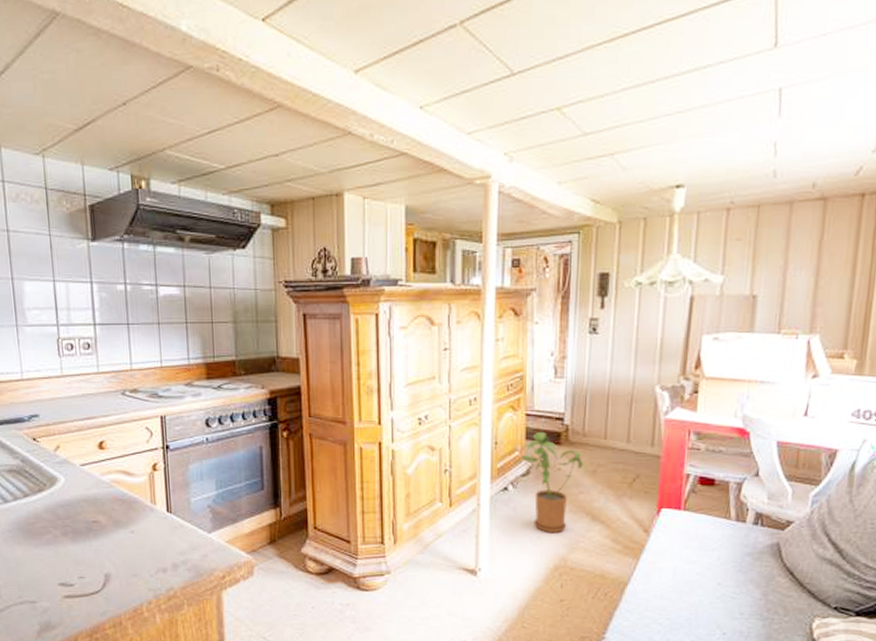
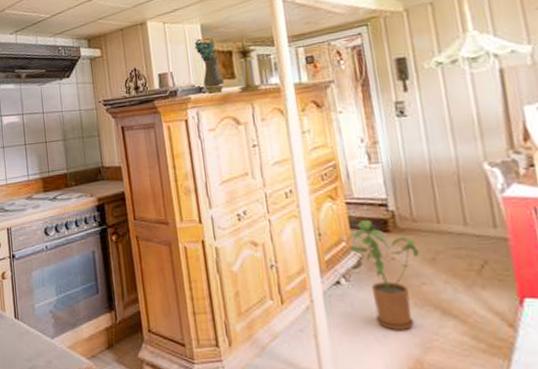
vase: none [395,222,423,289] -> present [194,38,224,95]
candlestick: none [436,228,462,292] -> present [233,37,262,94]

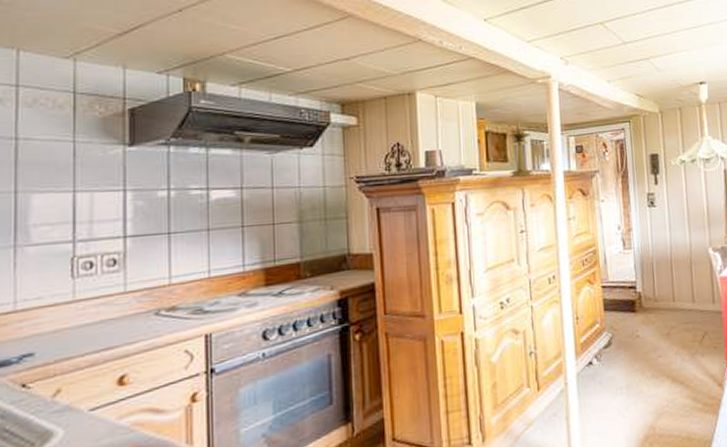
vase: present [194,38,224,95] -> none [467,117,496,178]
house plant: present [345,220,420,331] -> none [599,302,659,402]

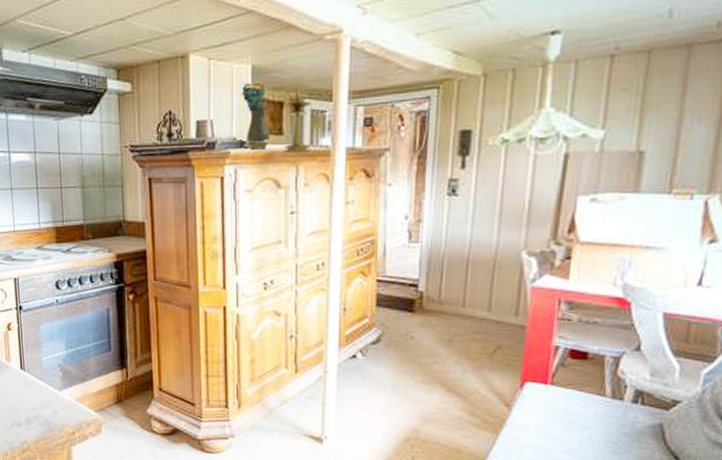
vase: none [467,117,496,178] -> present [241,83,269,151]

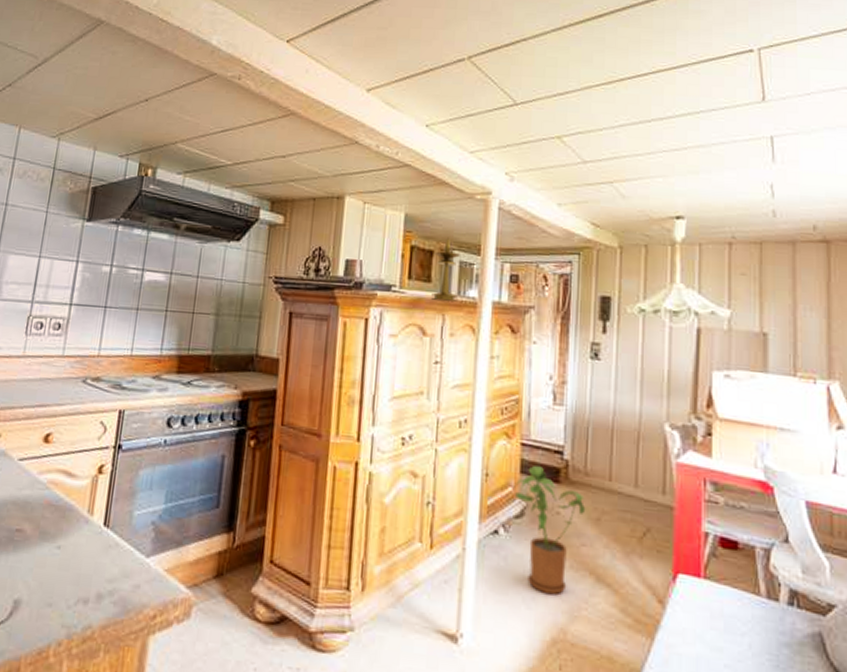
vase: present [241,83,269,151] -> none [392,229,418,296]
house plant: none [369,299,439,404] -> present [512,466,586,595]

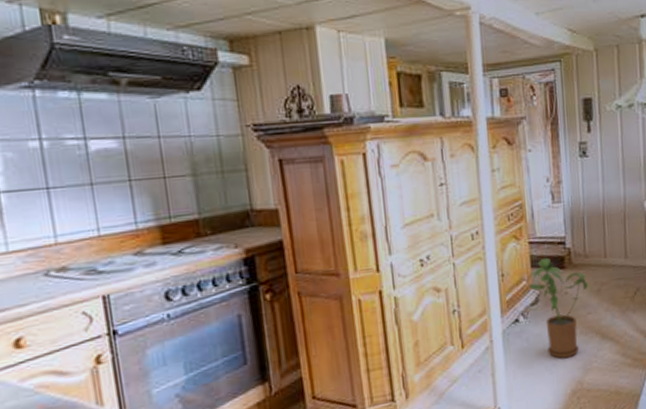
candlestick: present [430,238,460,303] -> none [422,60,452,125]

